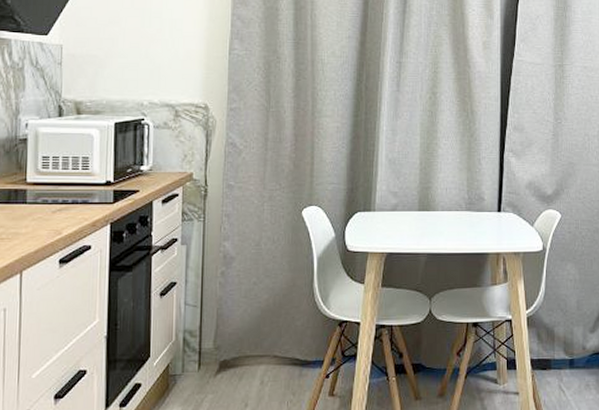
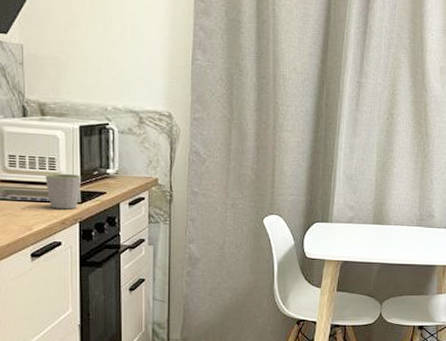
mug: none [78,172,114,211] -> present [45,173,81,210]

